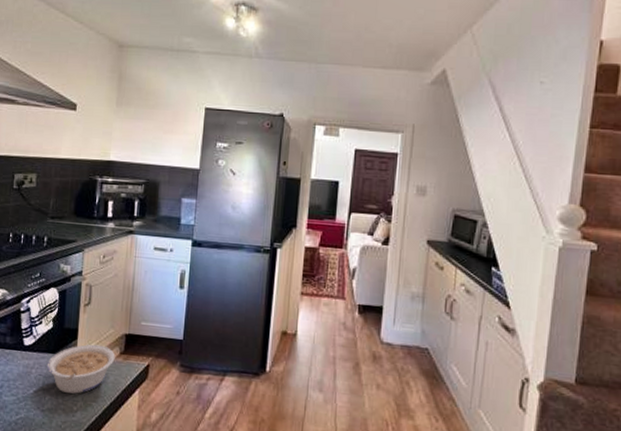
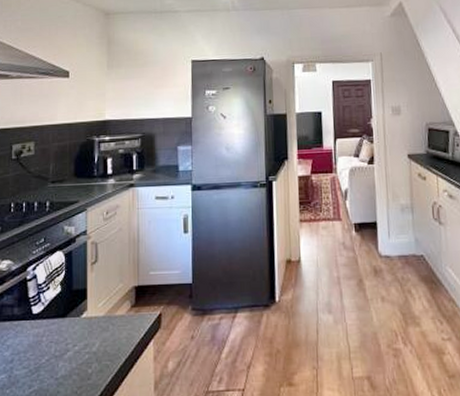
legume: present [46,344,115,394] -> none [57,301,127,357]

